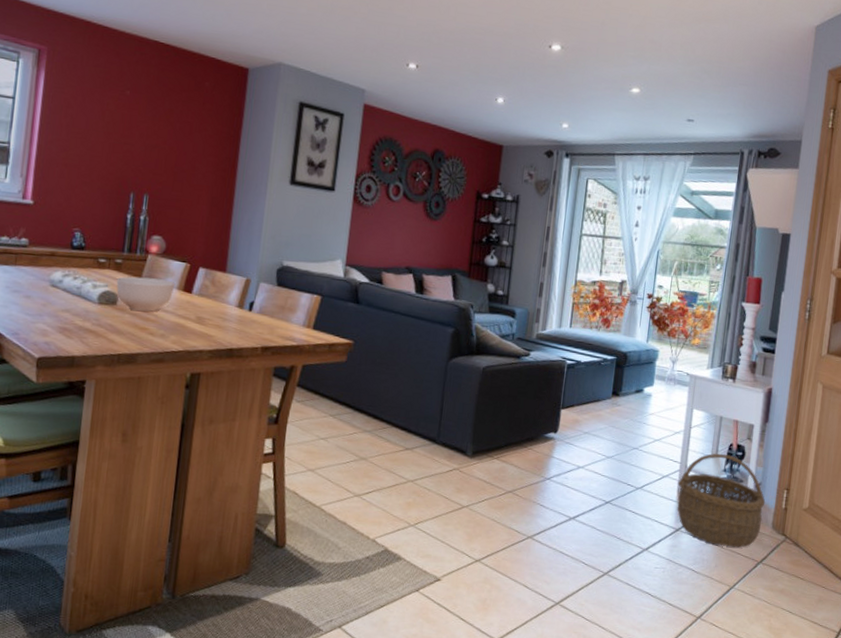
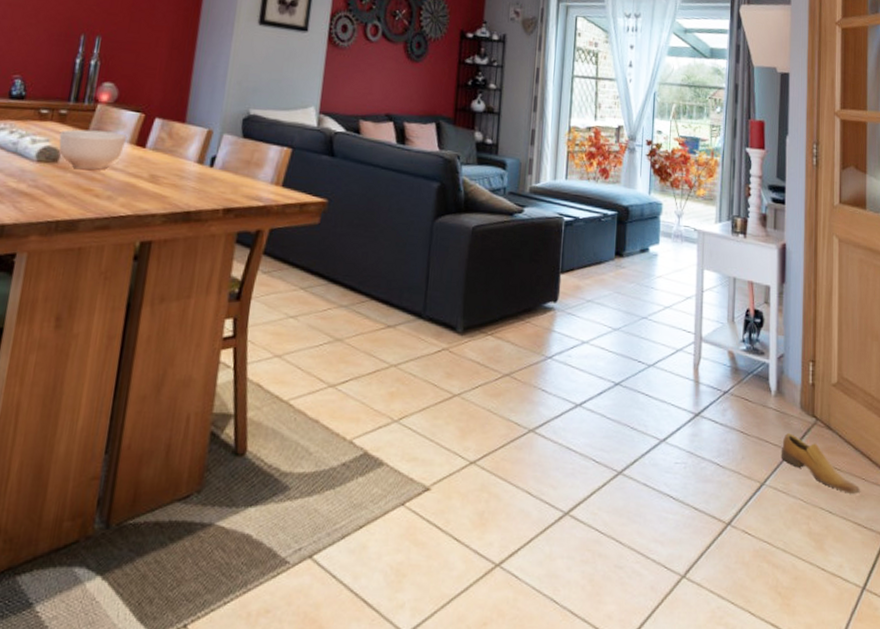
wicker basket: present [677,453,766,548] -> none [693,320,791,434]
shoe: none [750,548,820,599] -> present [781,433,861,494]

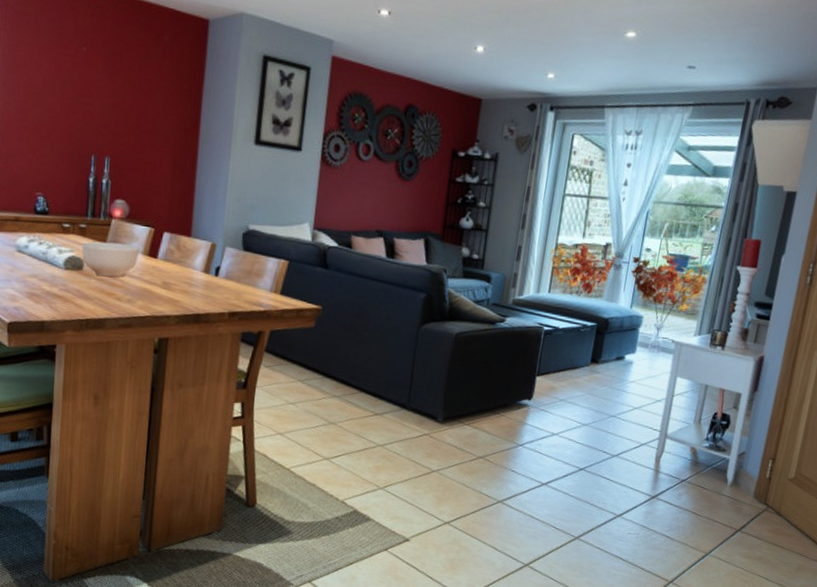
shoe: present [781,433,861,494] -> none [728,516,800,567]

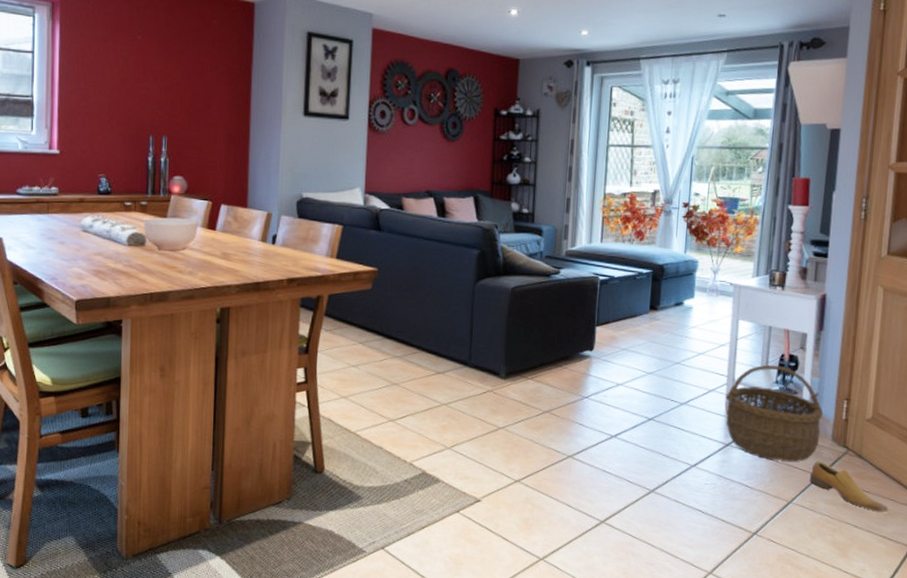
wicker basket: none [654,422,749,516] -> present [725,364,824,461]
shoe: none [728,516,800,567] -> present [809,461,889,512]

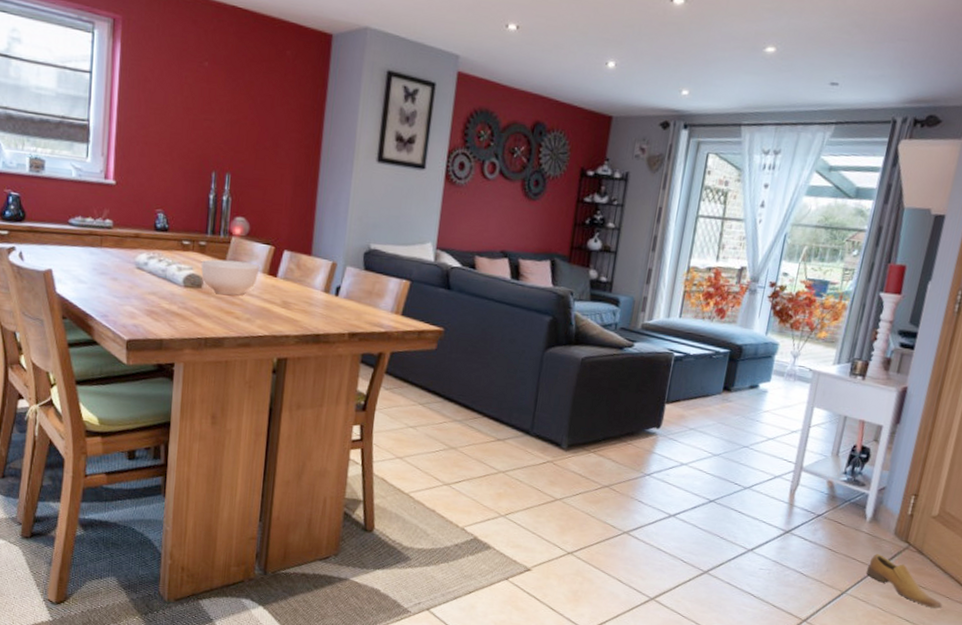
wicker basket: present [725,364,824,461] -> none [788,454,889,553]

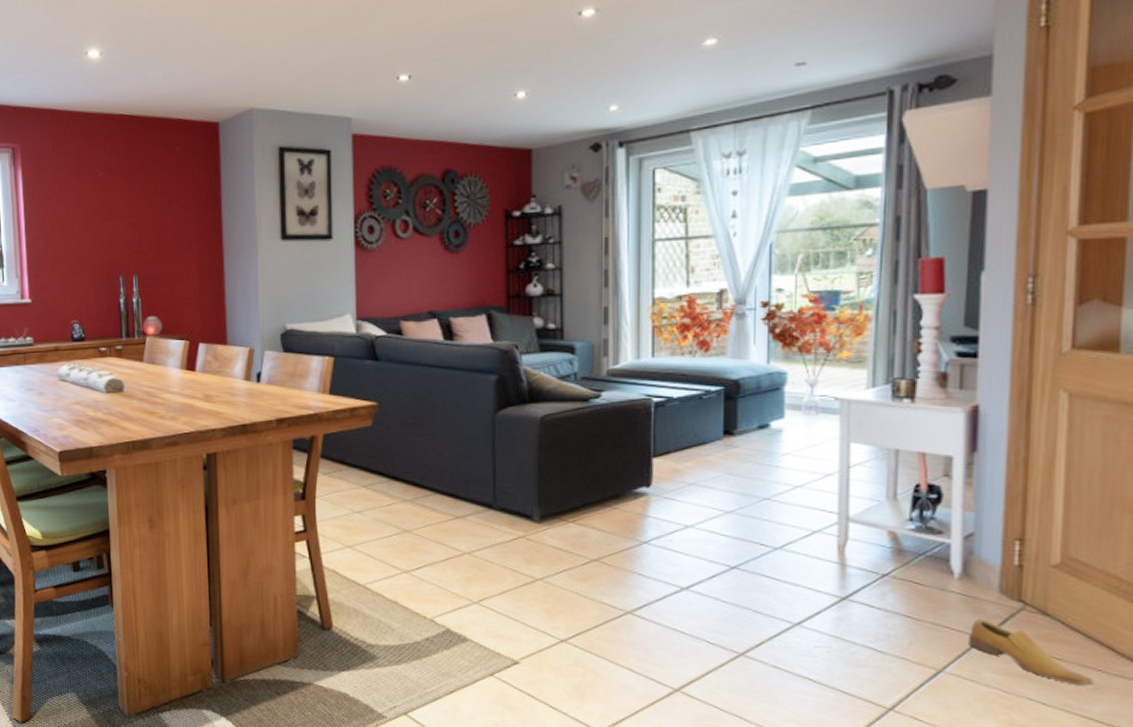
bowl: present [201,259,260,296] -> none [119,360,178,396]

